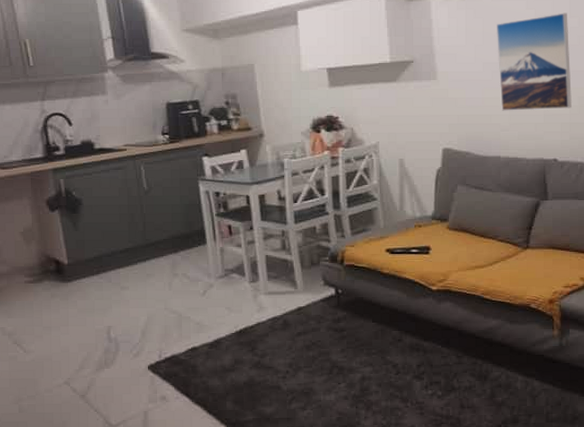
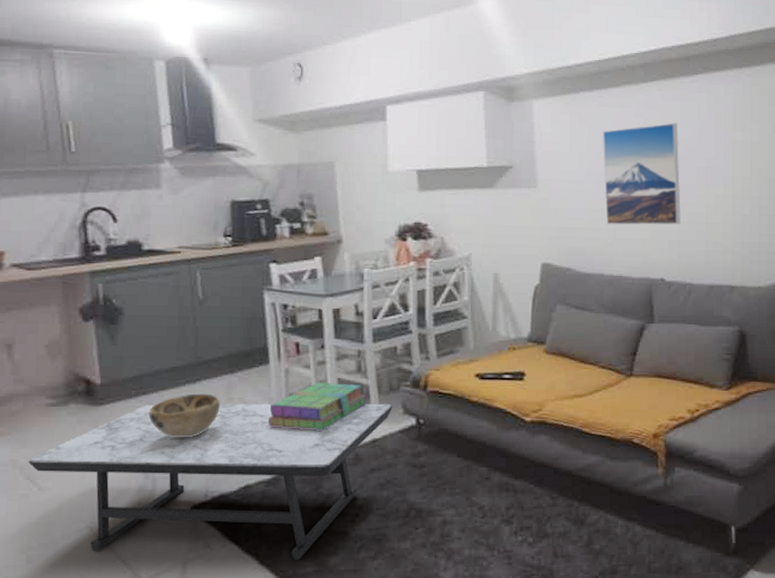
coffee table: none [14,276,315,410] -> present [28,403,393,560]
decorative bowl: none [108,270,167,308] -> present [148,393,220,438]
stack of books: none [207,259,292,301] -> present [267,383,367,431]

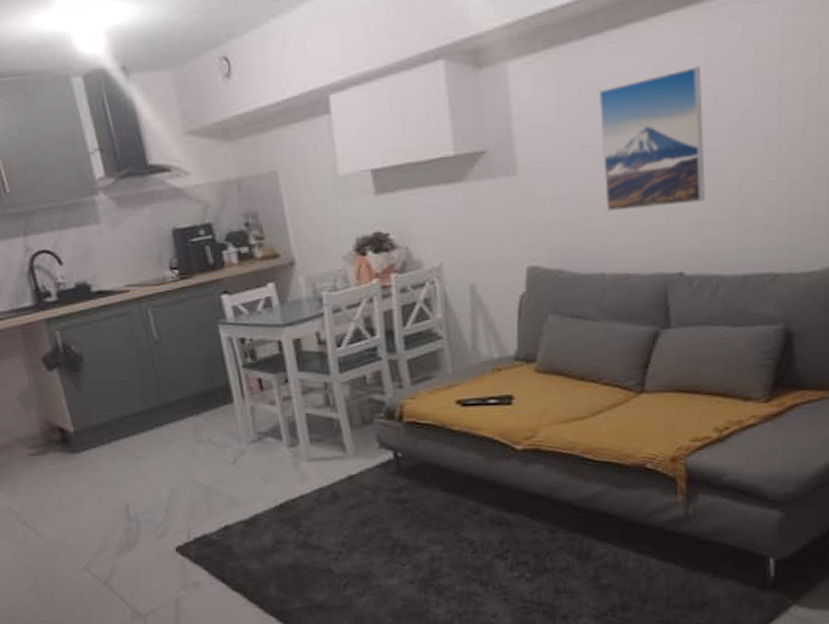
coffee table: present [28,403,393,560] -> none [22,437,367,597]
decorative bowl: present [148,393,220,438] -> none [122,436,190,482]
stack of books: present [267,383,367,431] -> none [238,418,339,469]

